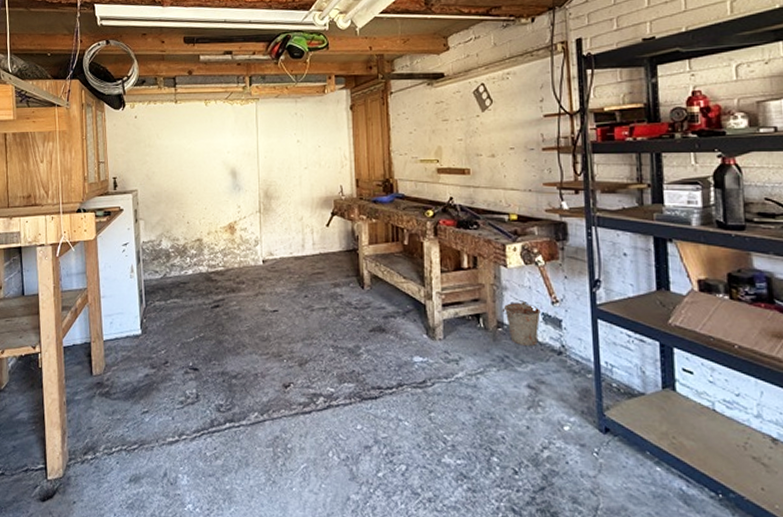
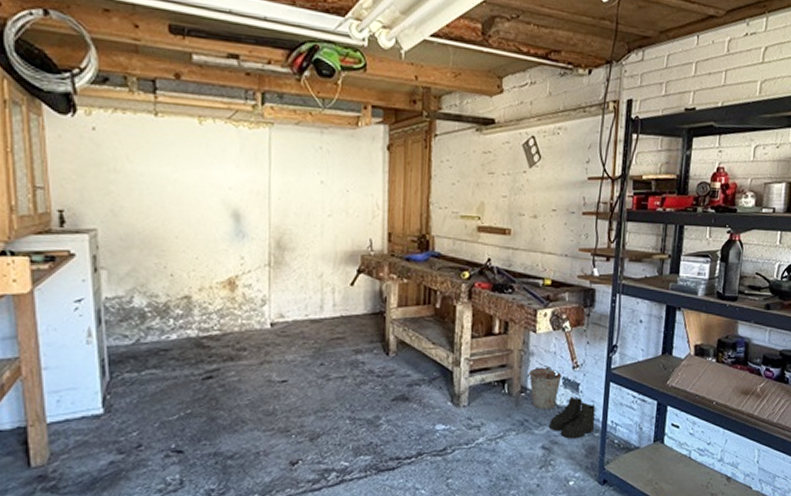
boots: none [532,333,586,380] -> present [548,396,596,439]

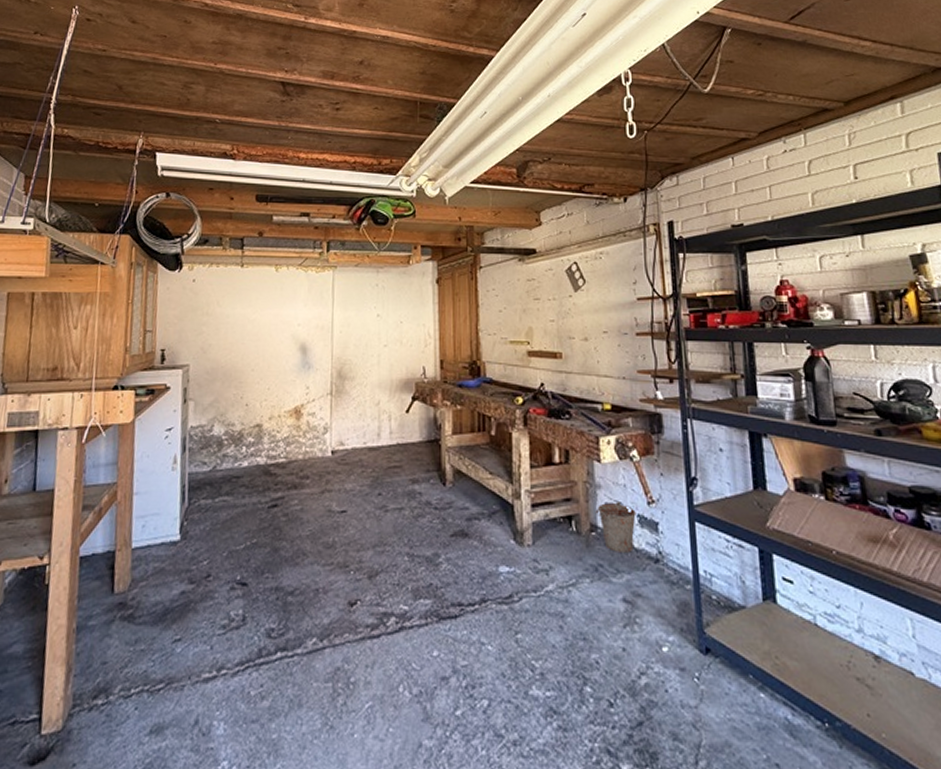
boots: present [548,396,596,439] -> none [628,538,684,592]

